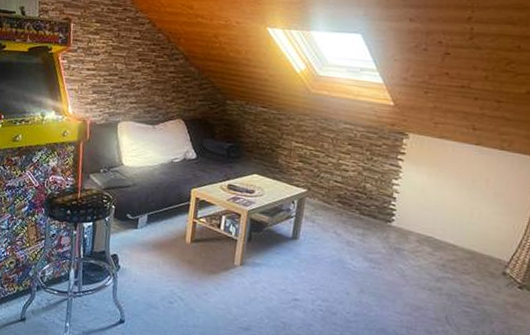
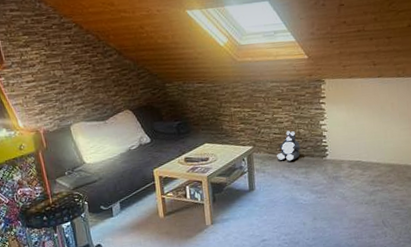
plush toy: none [332,181,363,217] -> present [277,130,301,161]

